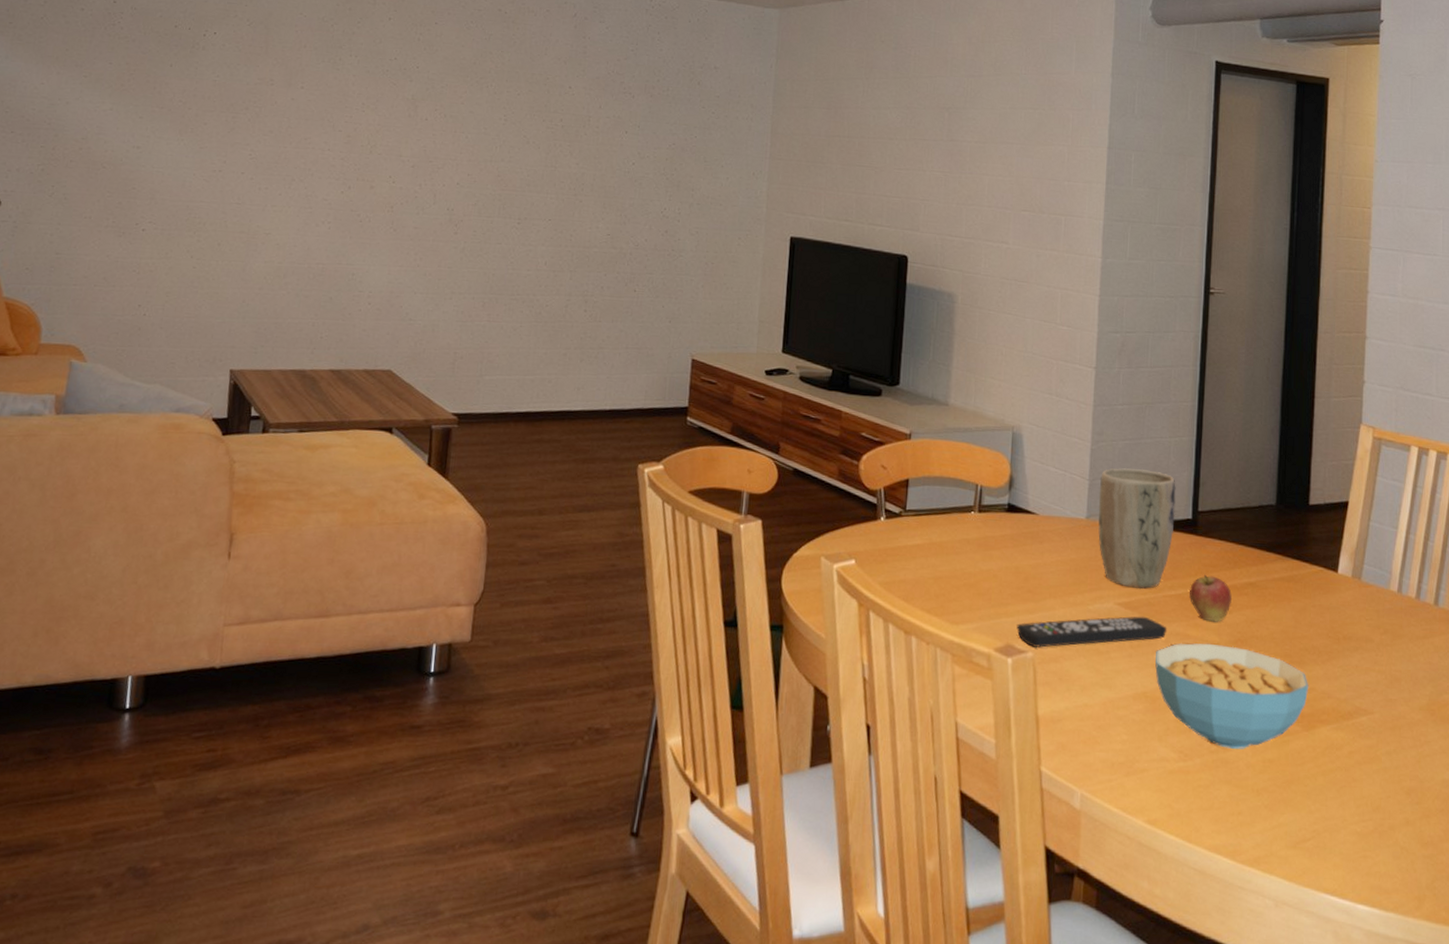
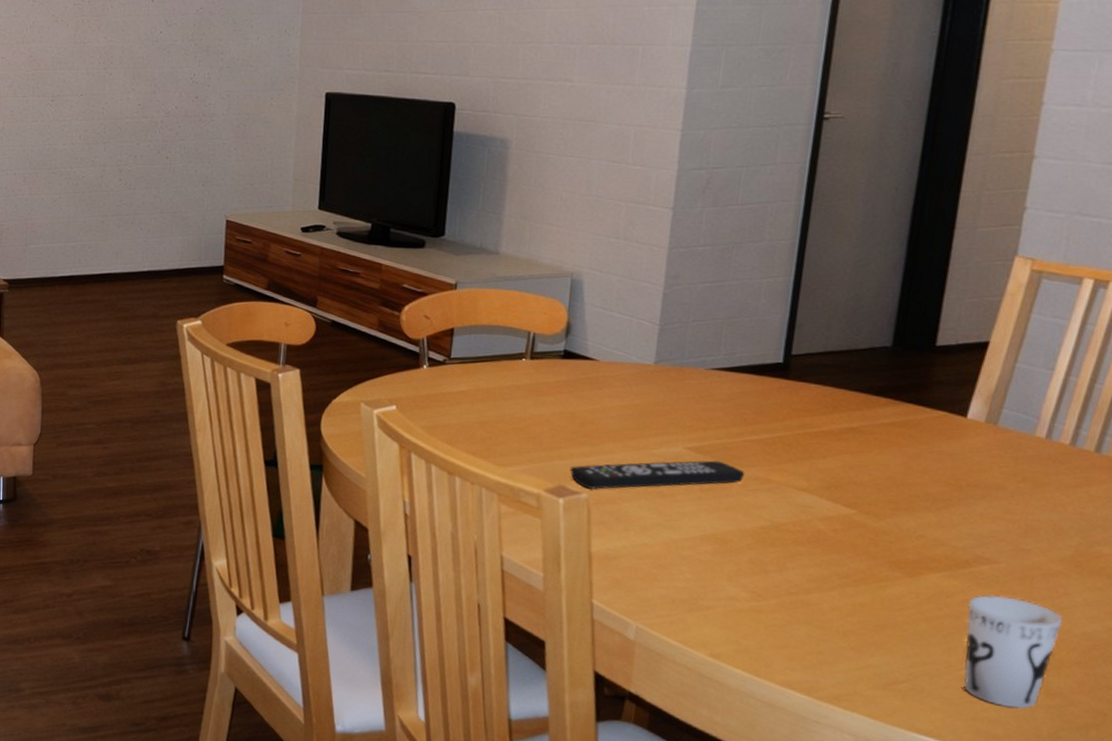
plant pot: present [1097,468,1176,590] -> none [667,312,766,434]
cereal bowl: present [1155,643,1309,749] -> none [728,488,918,593]
fruit: present [1190,574,1232,622] -> none [774,419,827,468]
cup: none [1353,745,1427,861] -> present [963,594,1063,710]

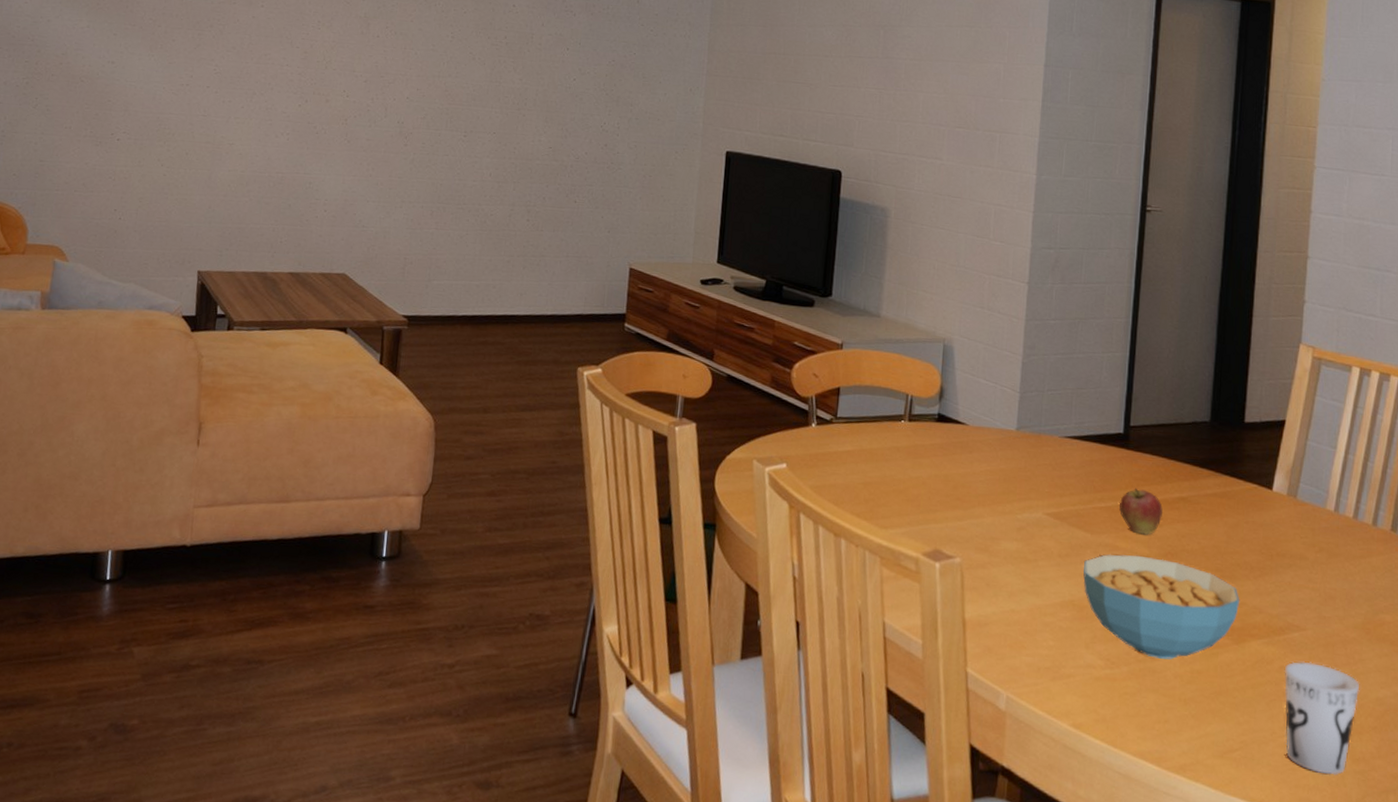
remote control: present [570,460,745,489] -> none [945,526,1096,554]
cereal bowl: none [728,488,918,593] -> present [1083,554,1240,660]
fruit: none [774,419,827,468] -> present [1119,488,1163,535]

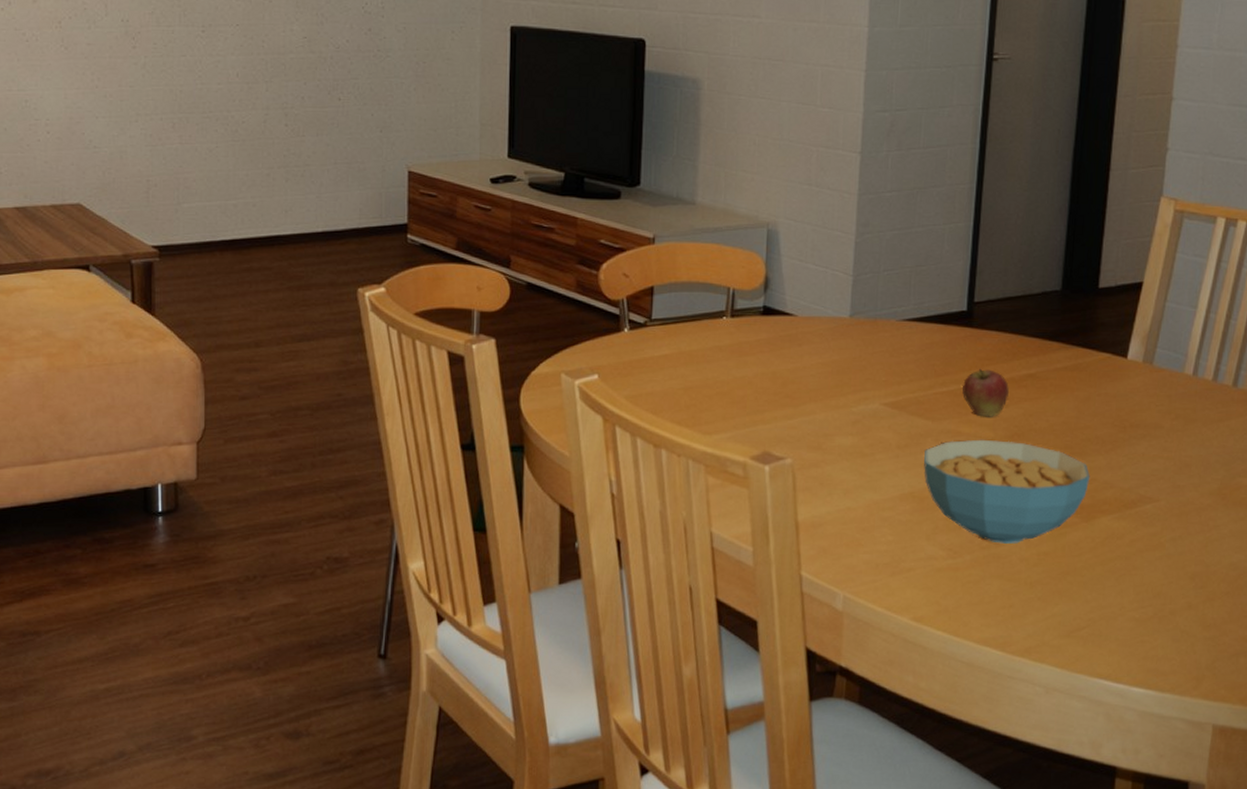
cup: present [1284,661,1360,776] -> none [1135,533,1213,644]

